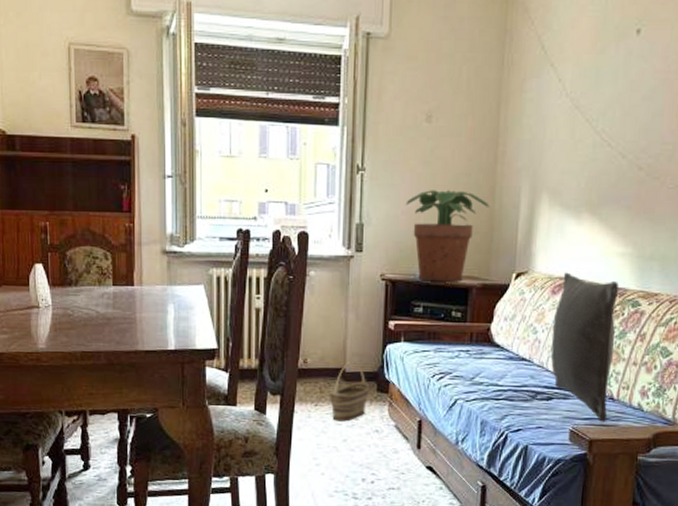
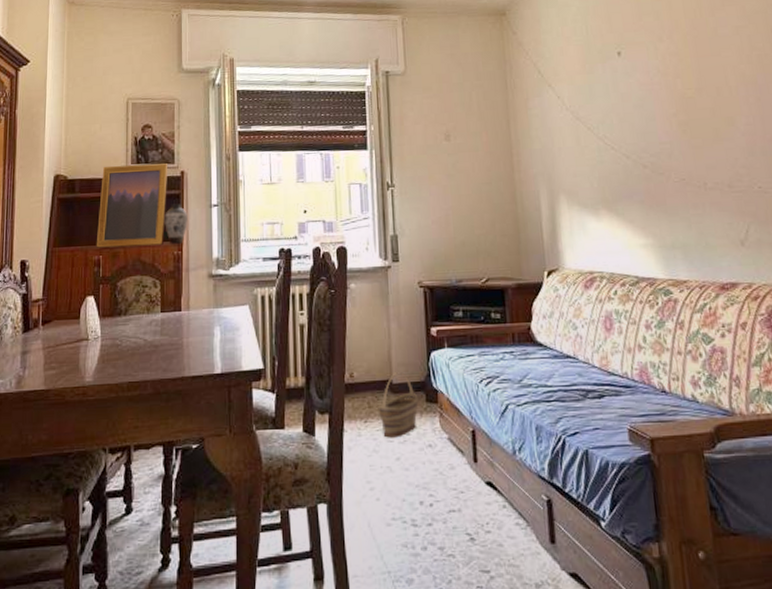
picture frame: none [41,122,118,216] -> present [96,163,168,249]
decorative vase: none [113,171,140,217] -> present [163,203,188,245]
potted plant: present [405,190,490,282] -> none [435,198,513,286]
pillow: present [550,272,620,422] -> none [591,266,664,418]

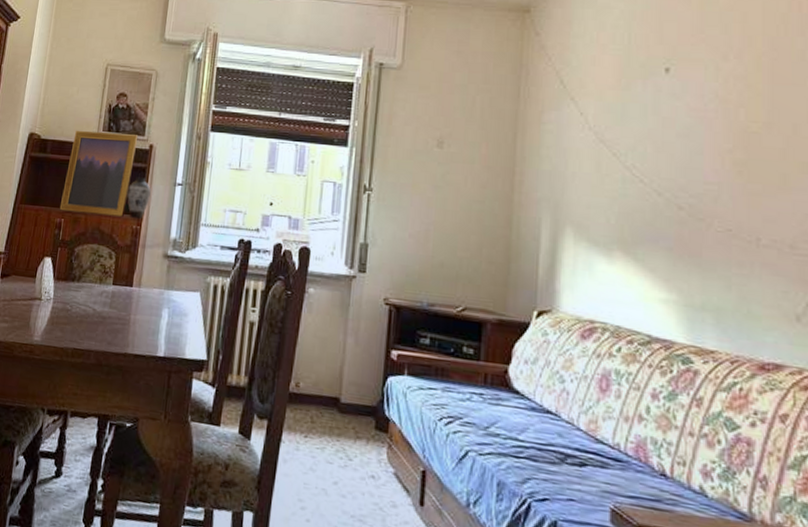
basket: present [379,372,419,438] -> none [321,391,367,460]

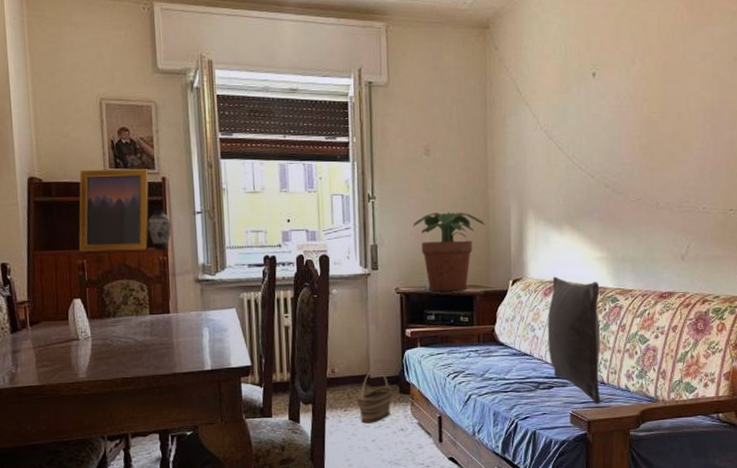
basket: none [321,391,367,460] -> present [357,368,393,424]
potted plant: none [413,215,506,315] -> present [413,212,485,292]
pillow: none [582,315,665,505] -> present [547,276,601,404]

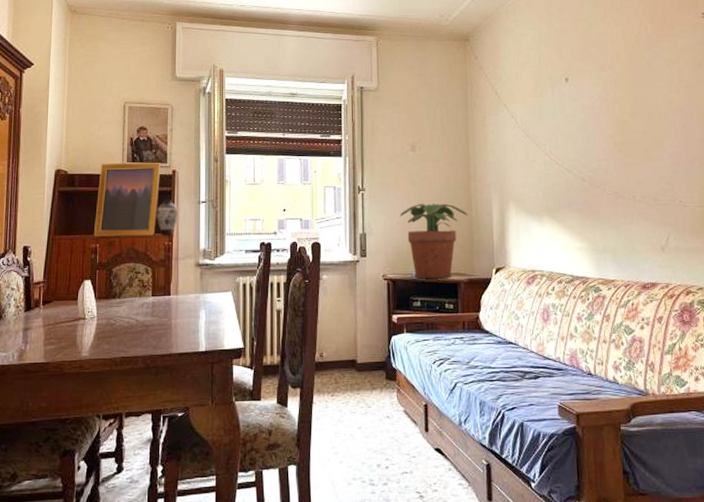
basket: present [357,368,393,424] -> none [344,353,379,410]
pillow: present [547,276,601,404] -> none [531,266,589,396]

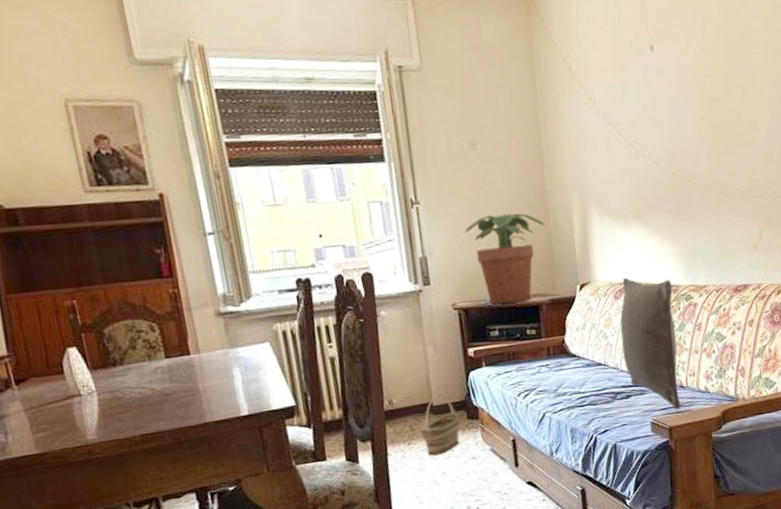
picture frame: present [93,163,161,238] -> none [51,184,154,292]
decorative vase: present [156,199,178,237] -> none [147,233,180,283]
basket: none [344,353,379,410] -> present [421,394,460,456]
pillow: none [531,266,589,396] -> present [620,277,681,410]

